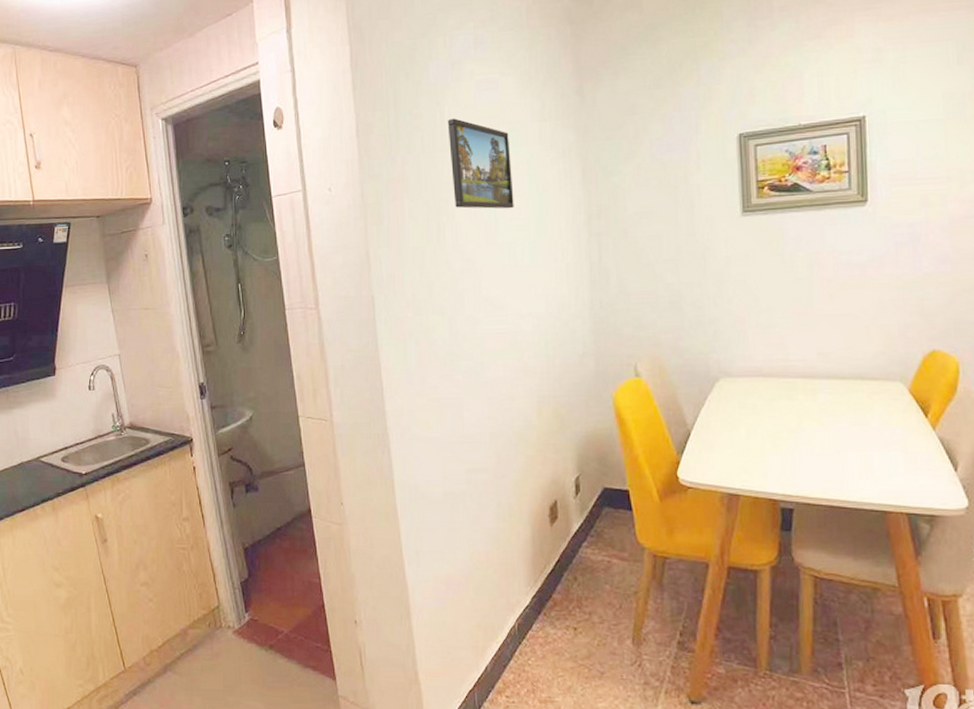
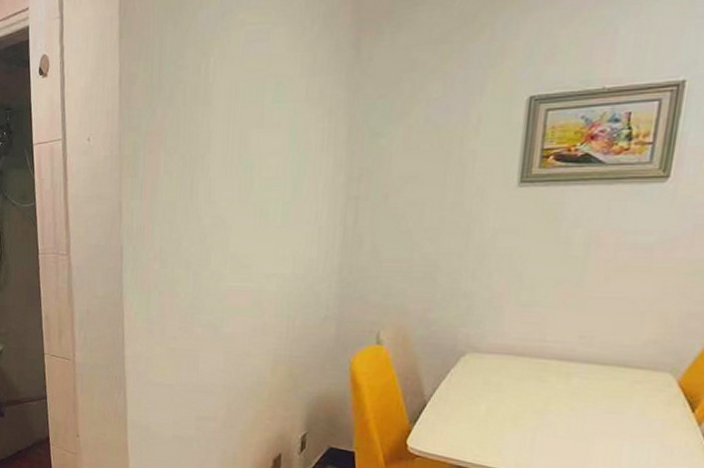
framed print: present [447,118,514,209] -> none [210,70,275,167]

